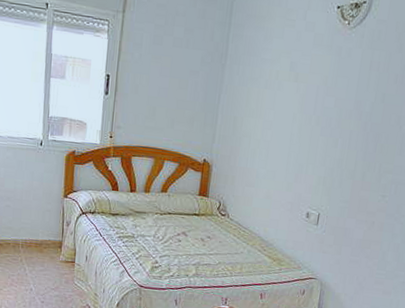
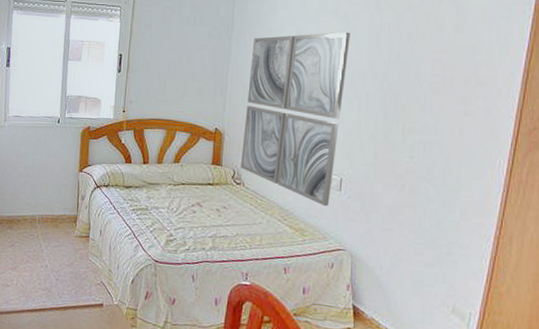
wall art: none [226,67,342,239] -> present [241,32,350,207]

